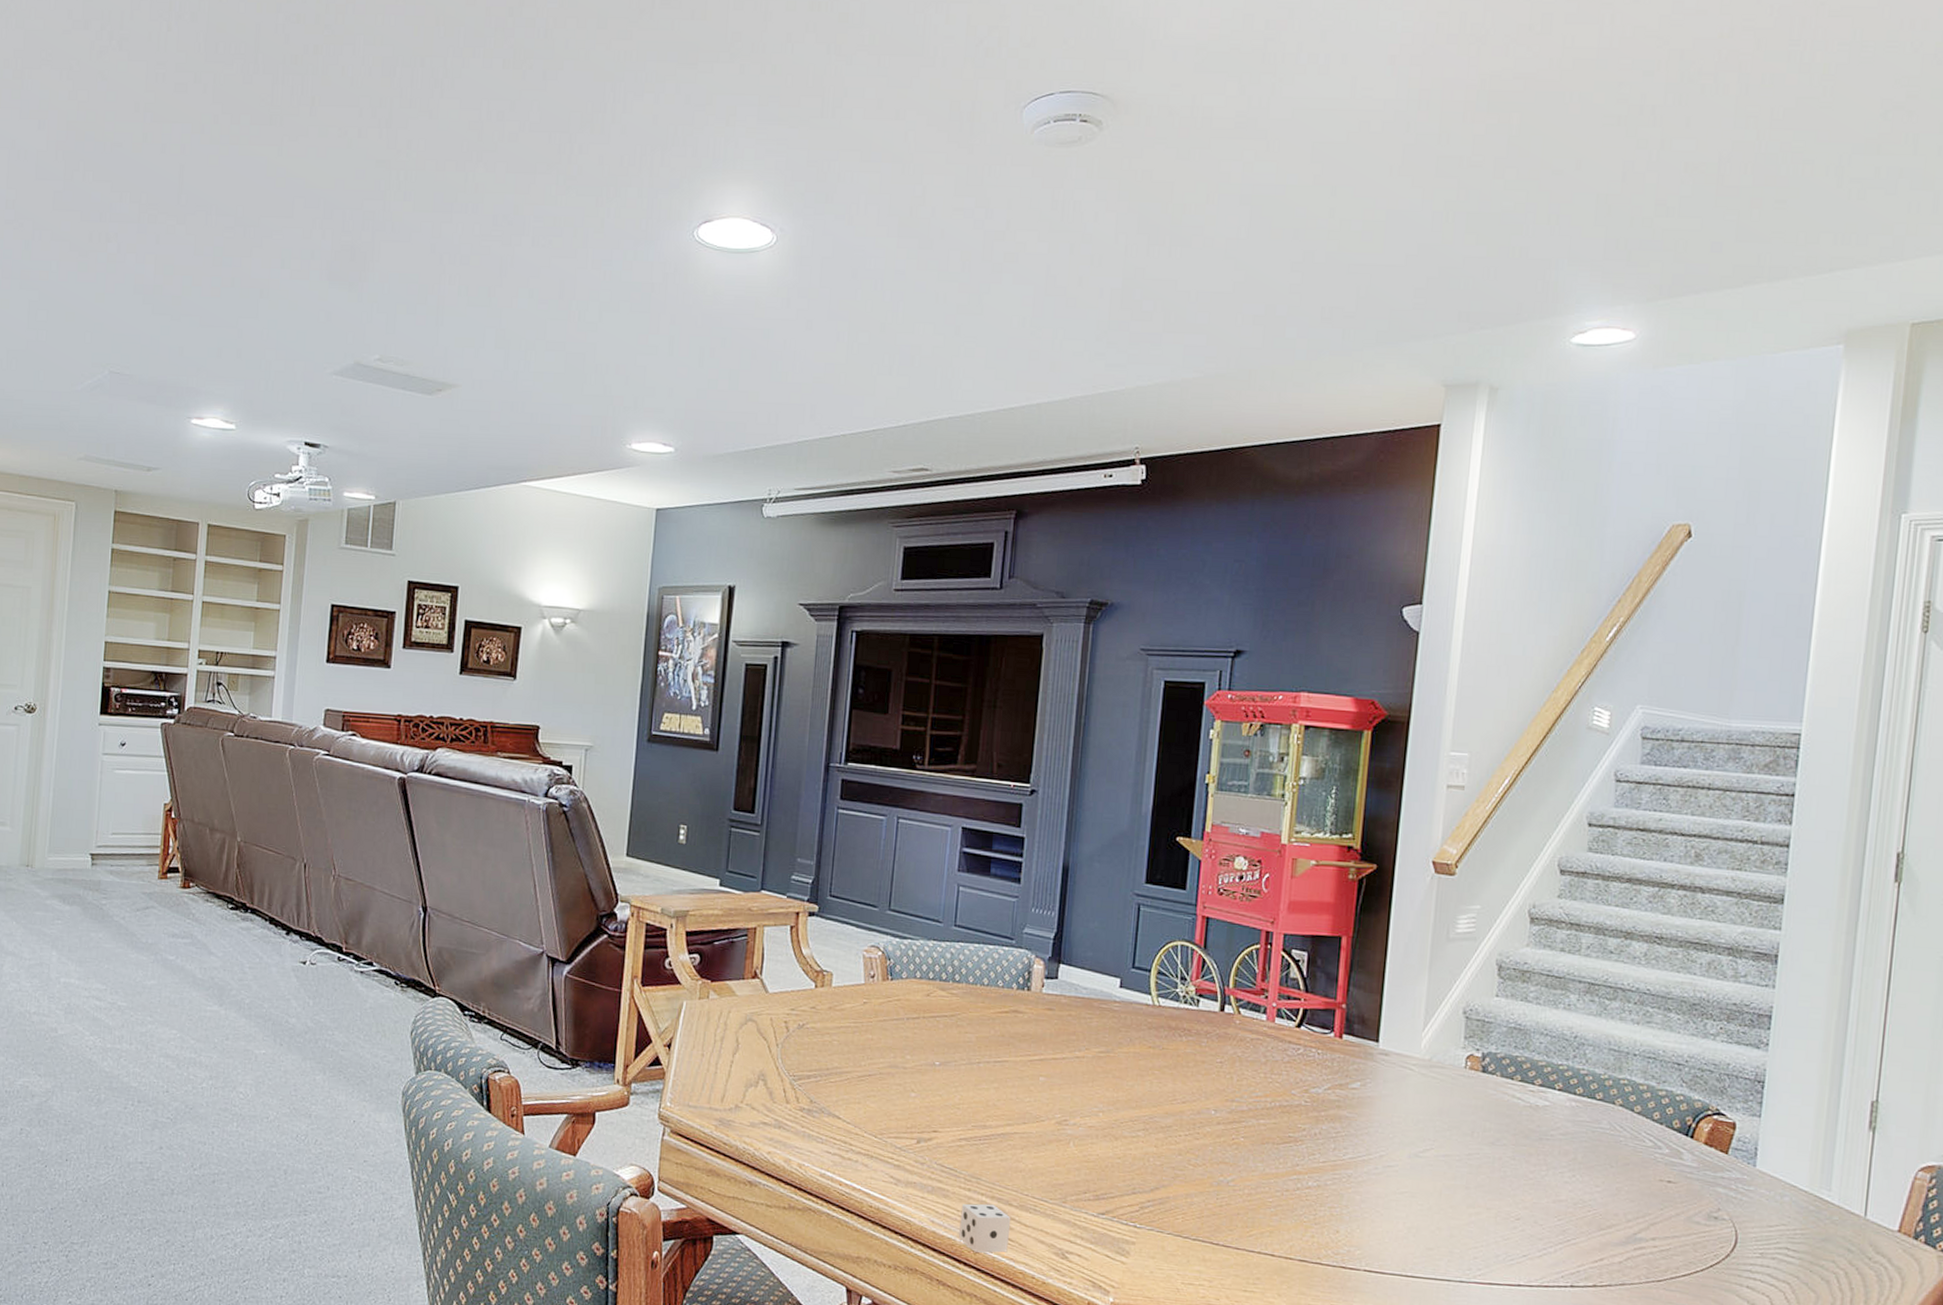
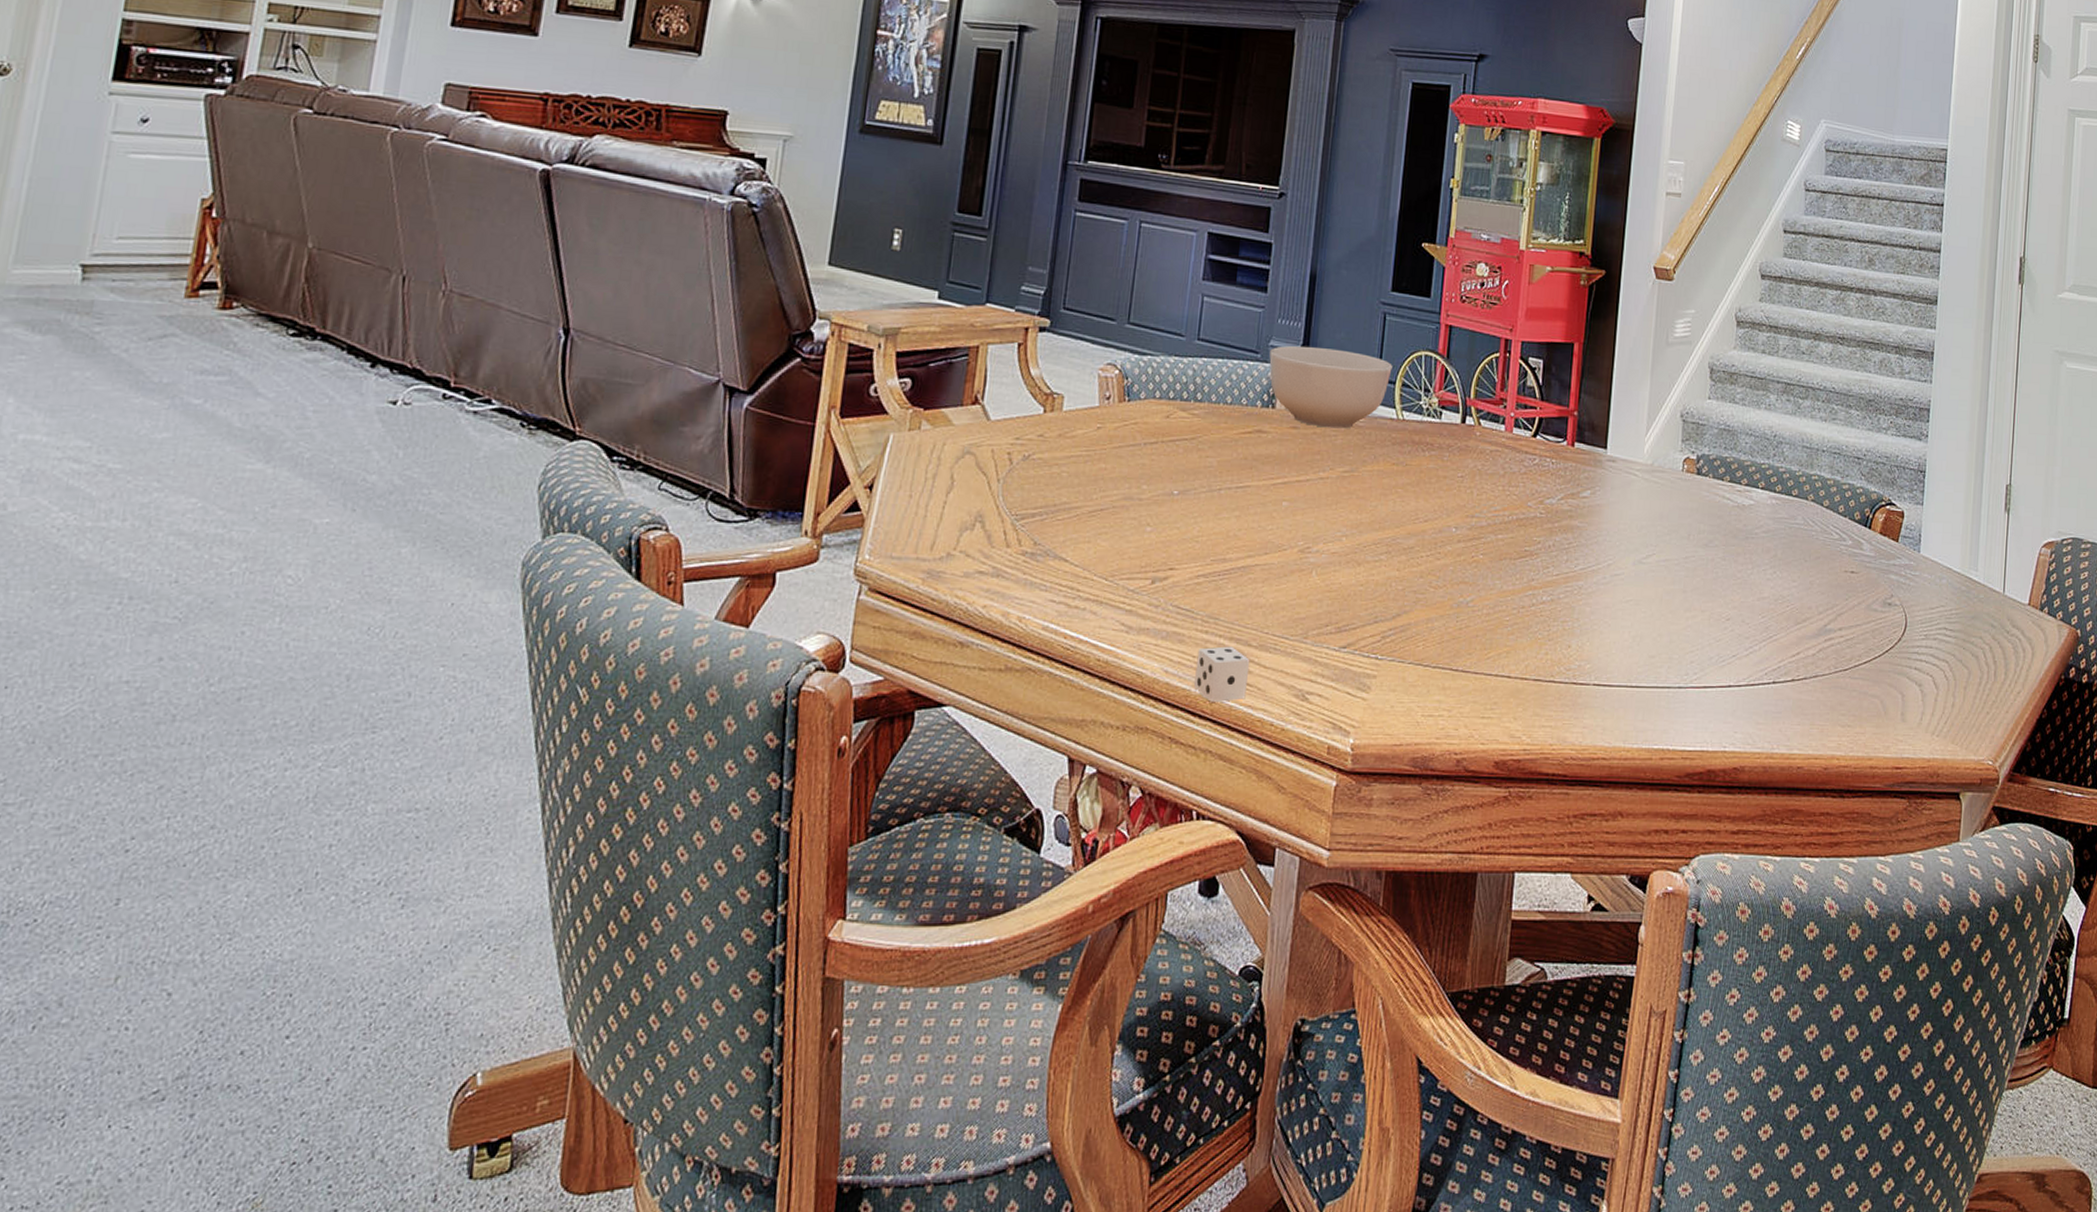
bowl: none [1024,933,1147,1012] -> present [1269,346,1393,429]

